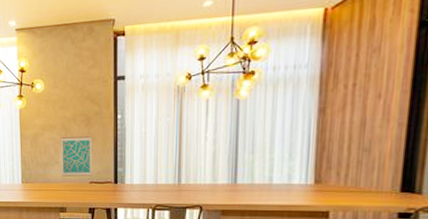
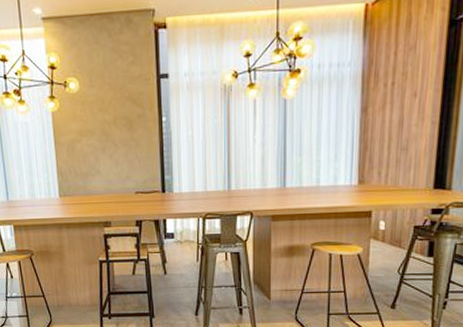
wall art: present [61,136,92,177] -> none [102,142,137,187]

